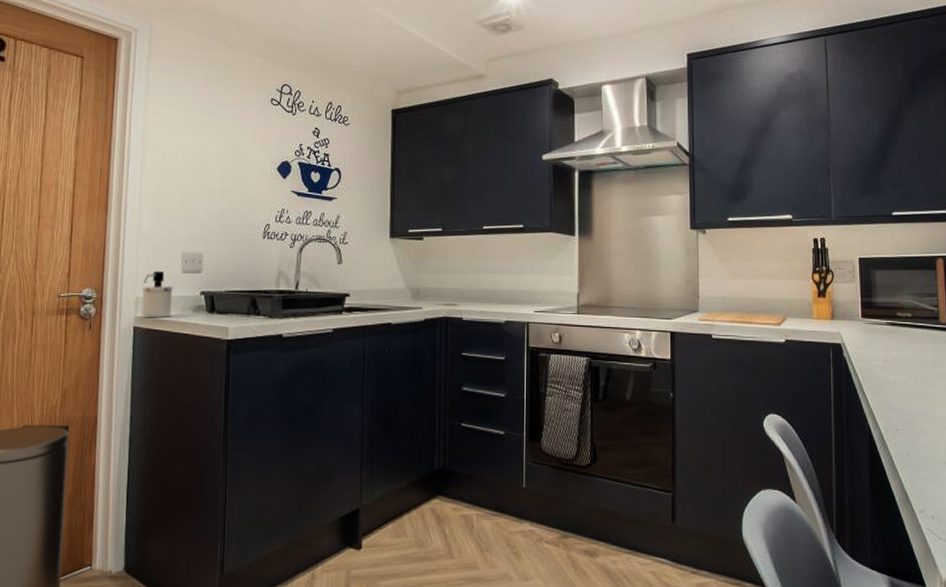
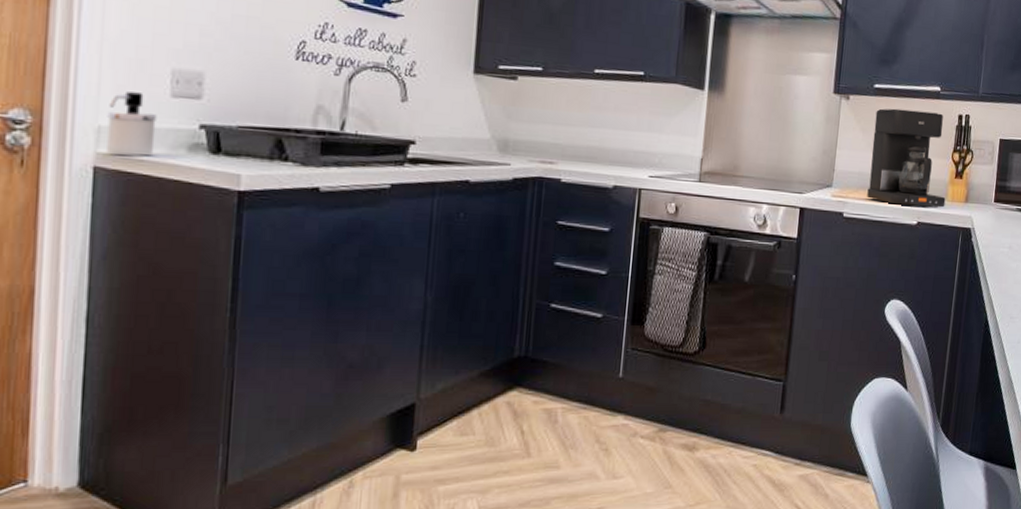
coffee maker: none [732,238,811,326] -> present [867,108,946,208]

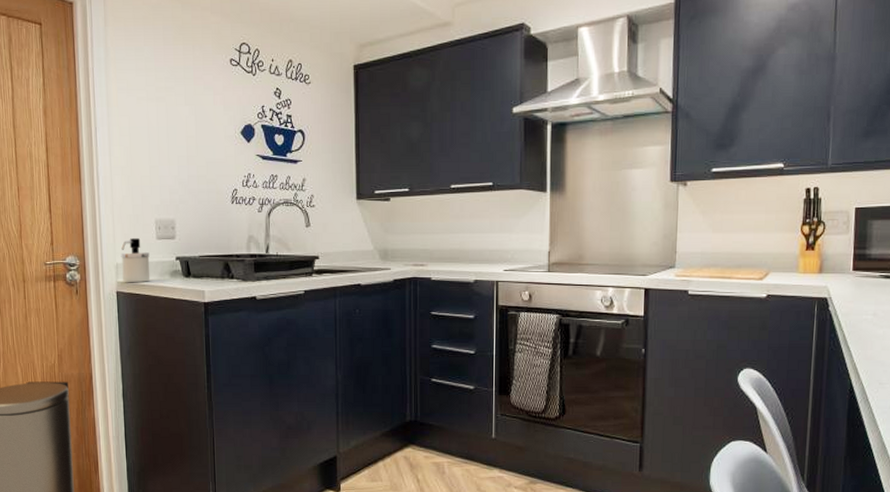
coffee maker: present [867,108,946,208] -> none [711,189,797,281]

